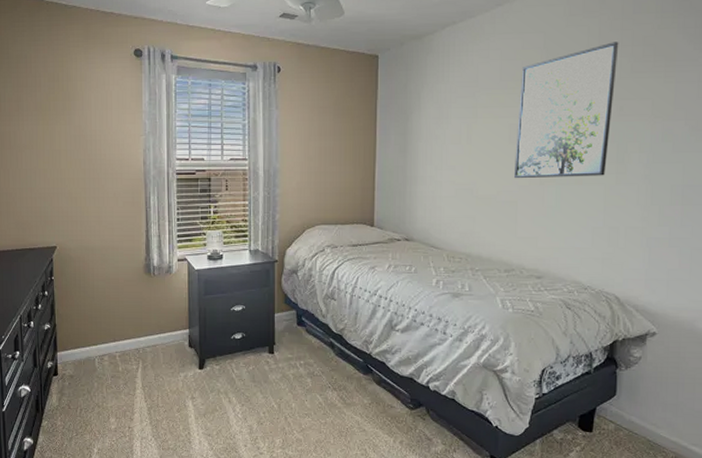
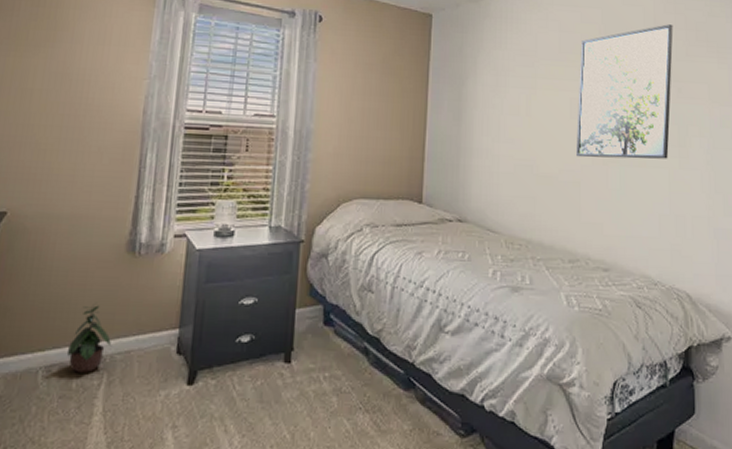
potted plant: none [112,310,142,360] -> present [66,302,111,373]

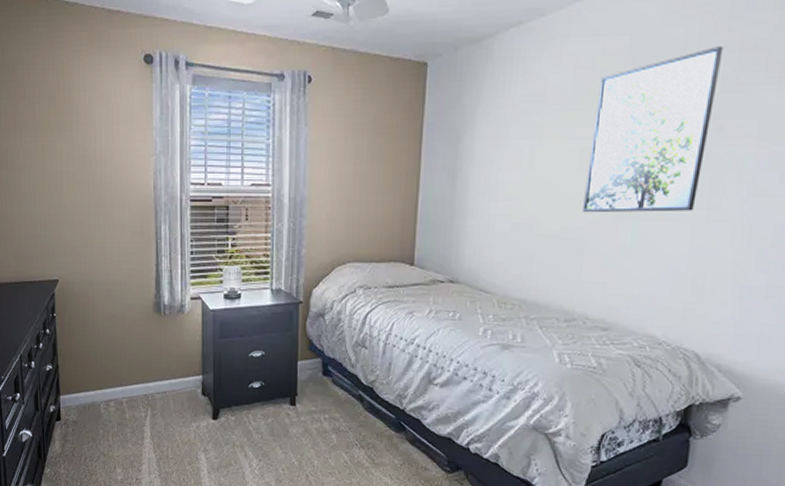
potted plant: present [66,302,111,373] -> none [119,352,150,407]

